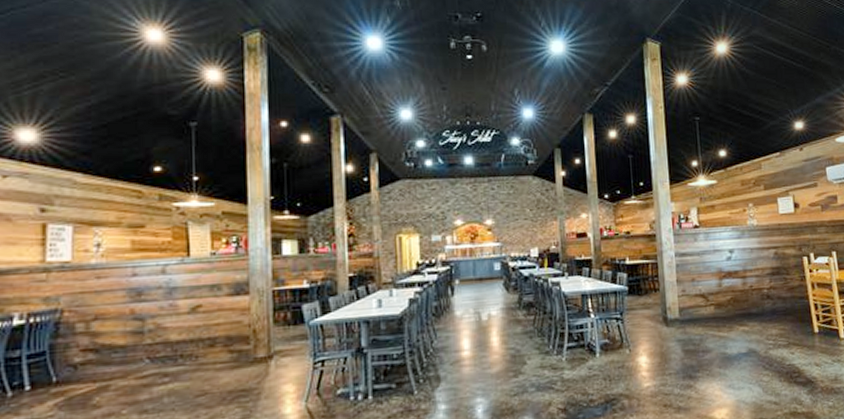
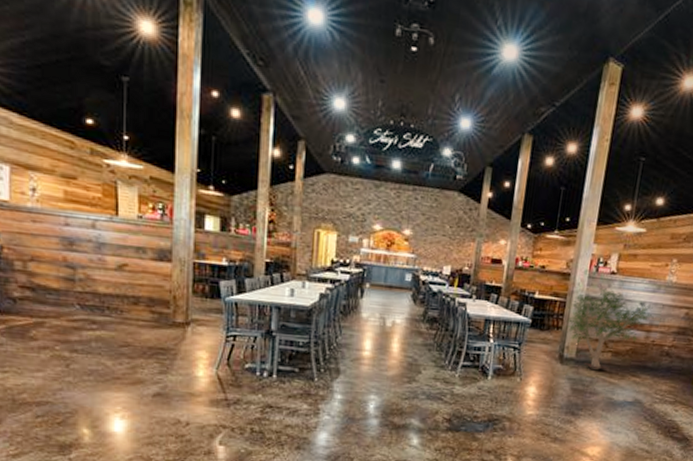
potted tree: none [662,239,746,326] -> present [566,283,654,370]

